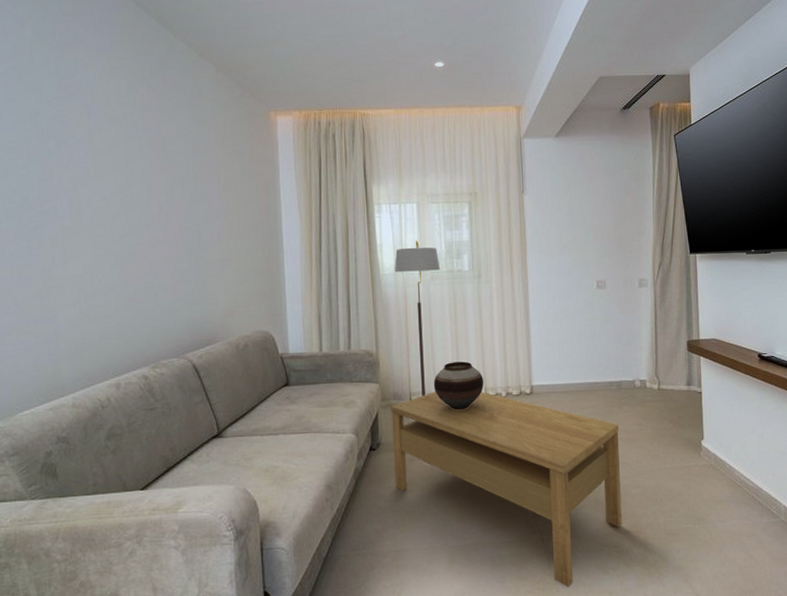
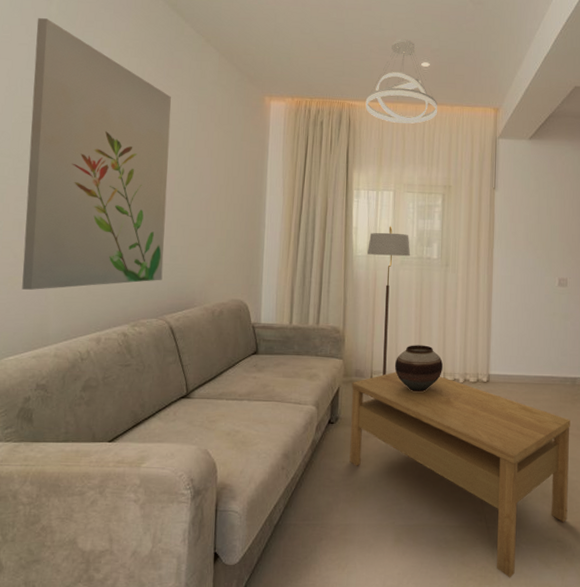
wall art: none [10,43,180,339] -> present [22,18,172,290]
pendant light: none [378,38,457,130] -> present [365,39,438,124]

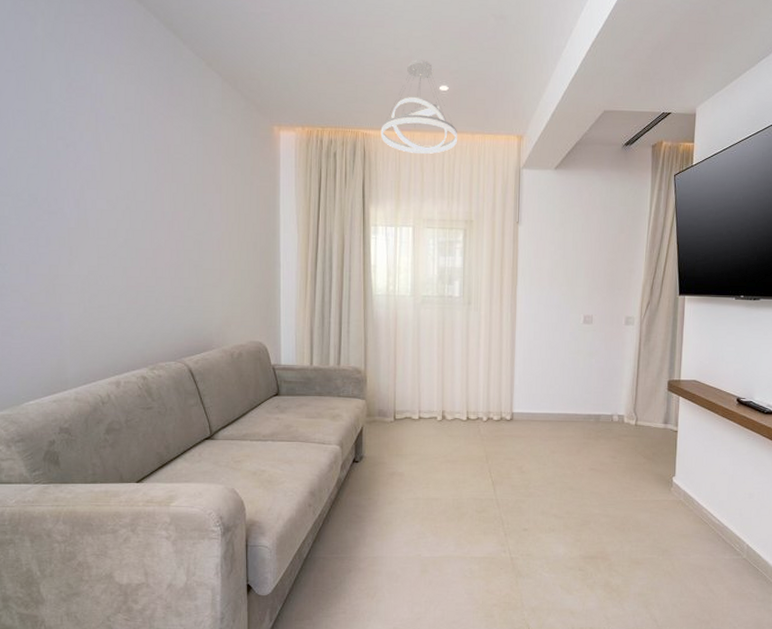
wall art: present [22,18,172,290] -> none [22,41,178,334]
coffee table: present [349,371,570,578] -> none [375,411,594,604]
floor lamp: present [367,226,411,376] -> none [387,263,432,415]
vase: present [394,345,444,393] -> none [417,384,467,431]

